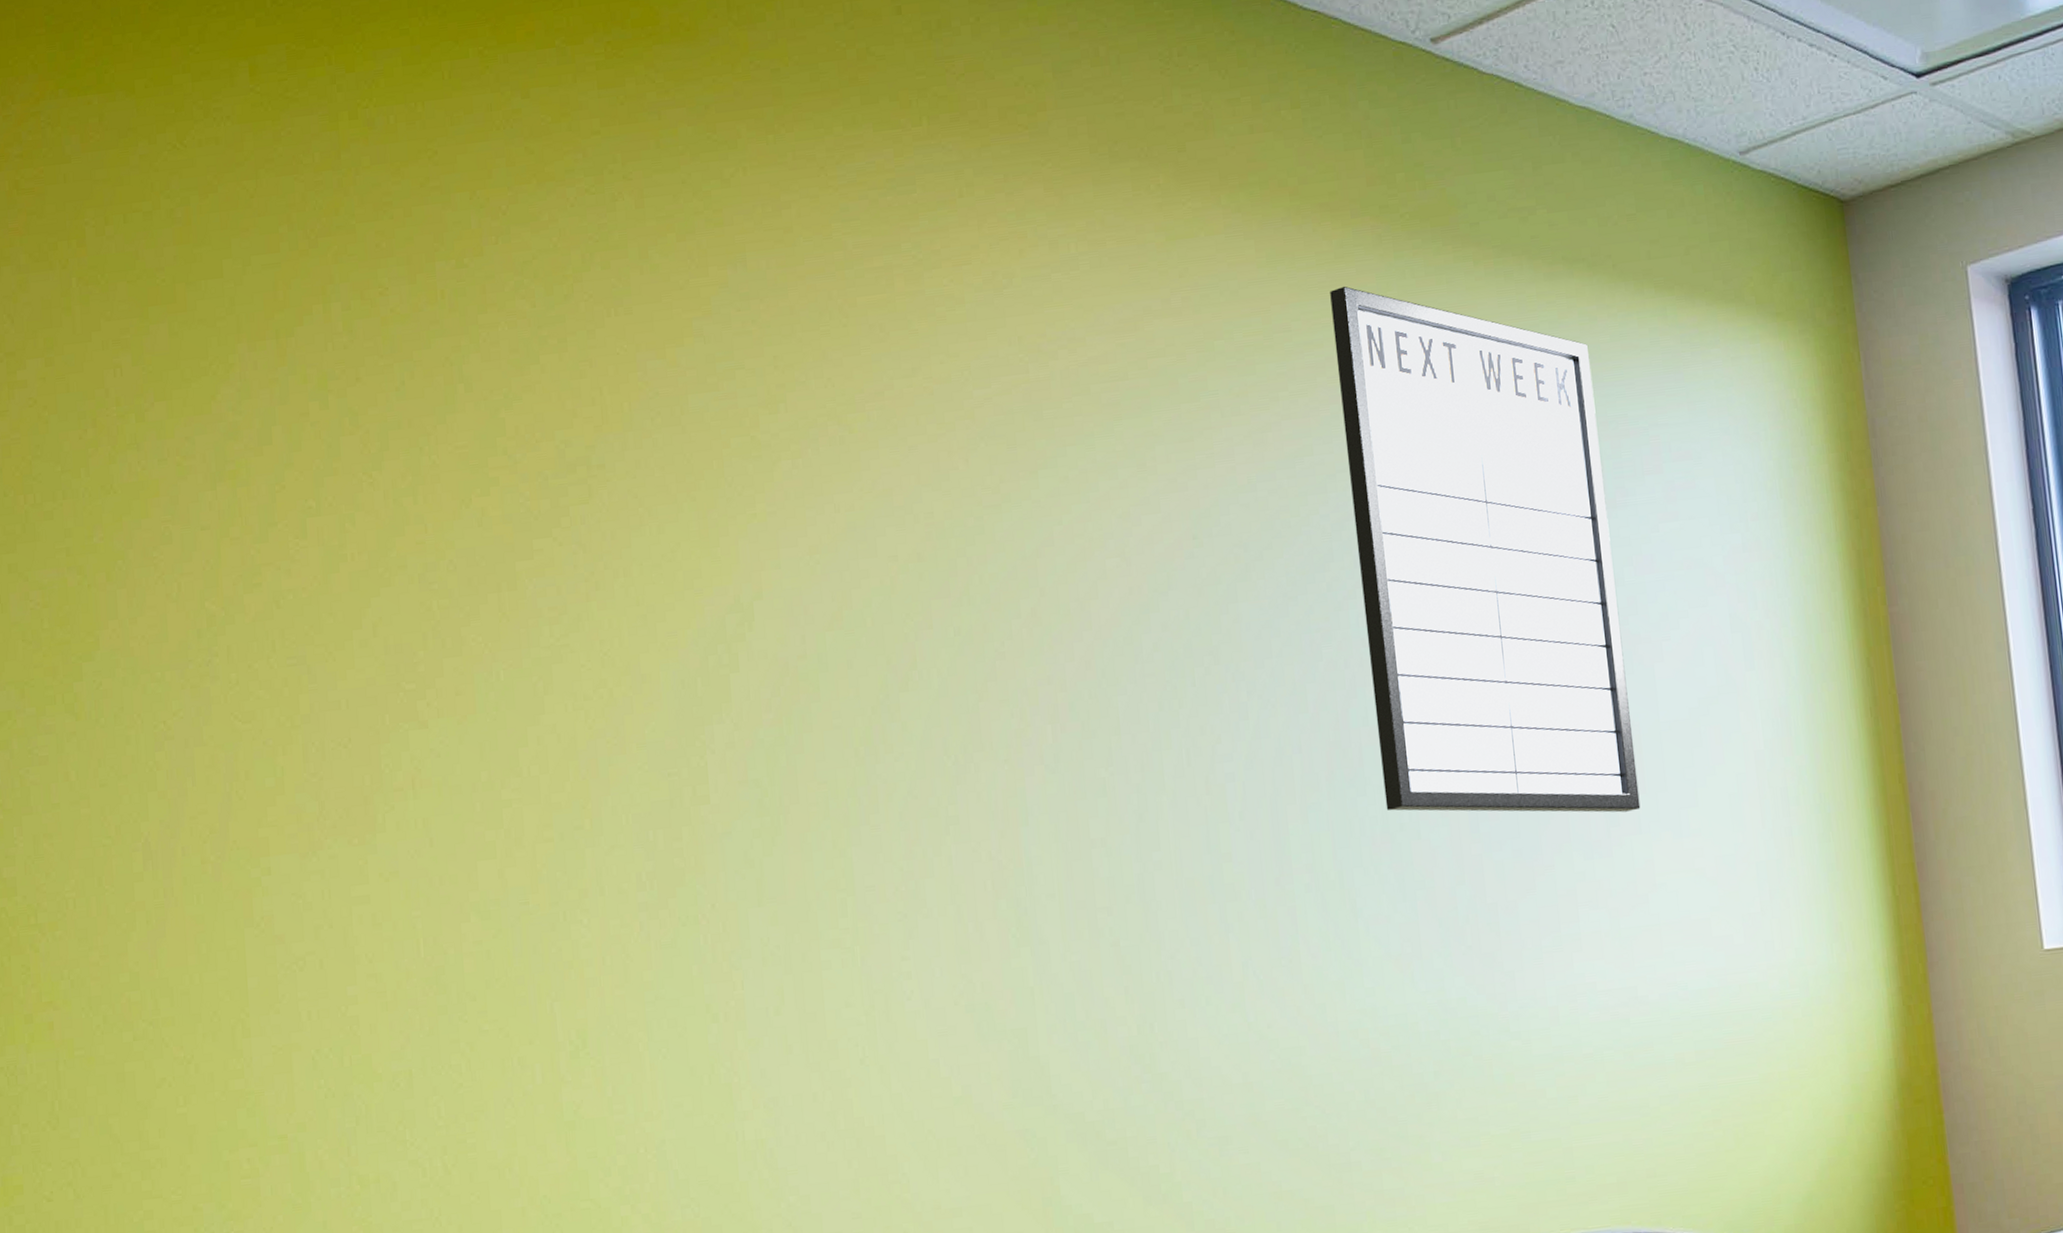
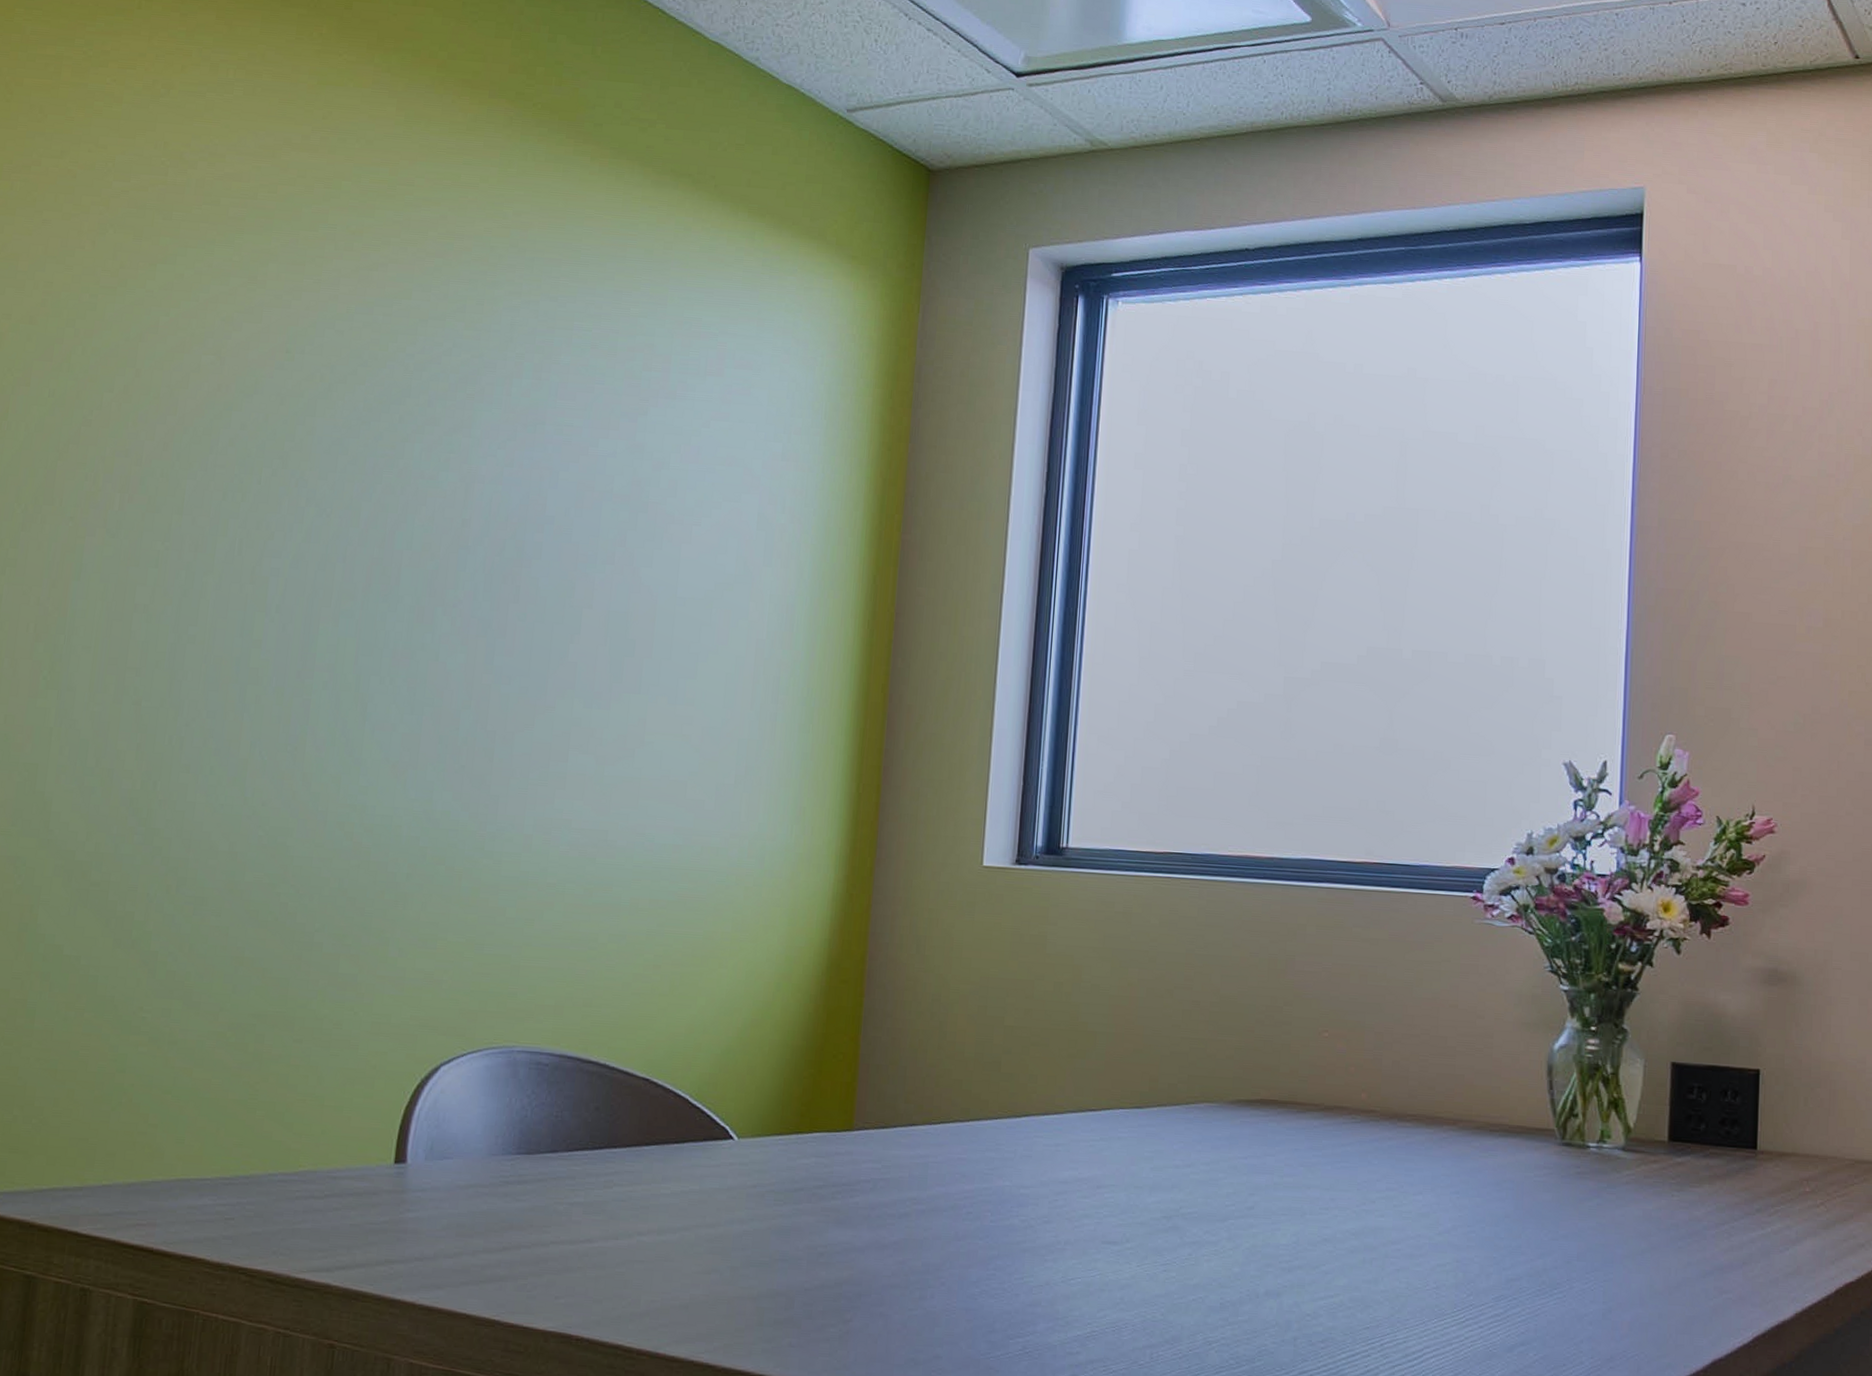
writing board: present [1330,286,1641,813] -> none [412,155,678,672]

